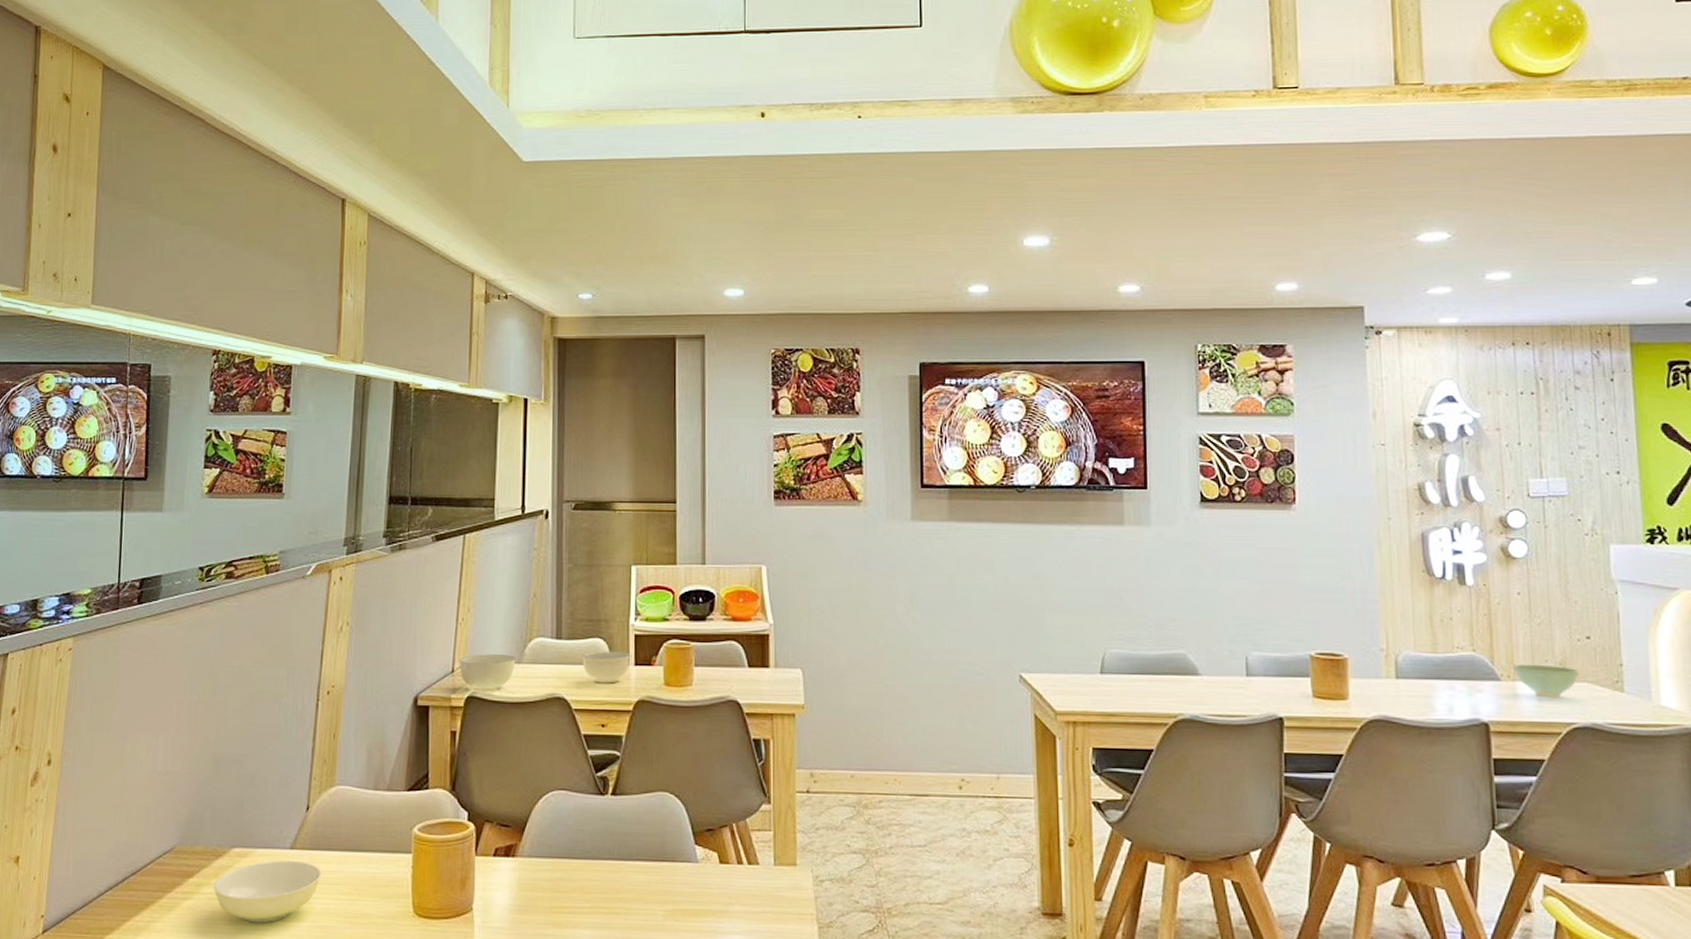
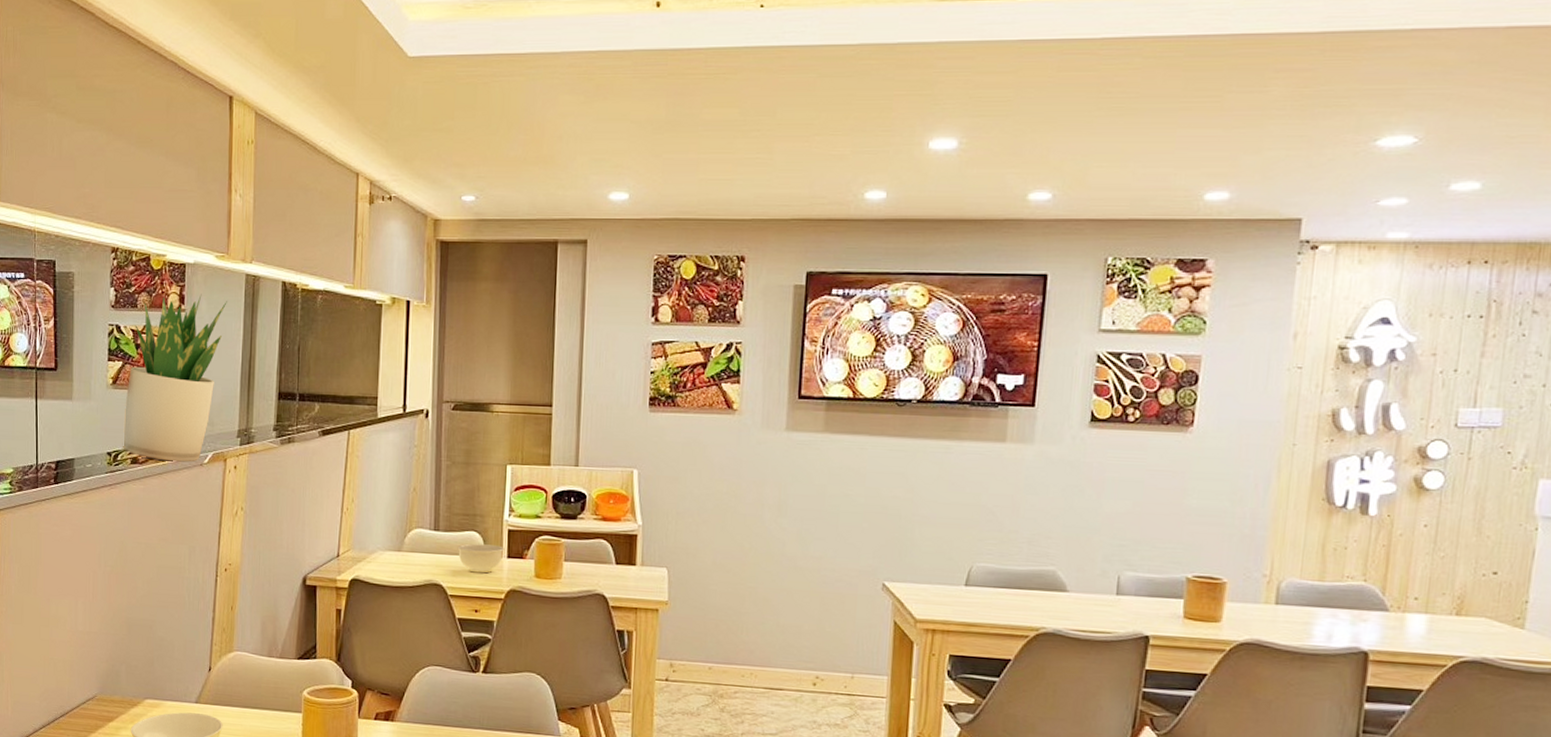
planter: none [216,396,336,575] -> present [122,294,227,463]
bowl: present [458,654,516,692] -> none [343,541,396,575]
bowl: present [1513,663,1580,699] -> none [1405,596,1479,632]

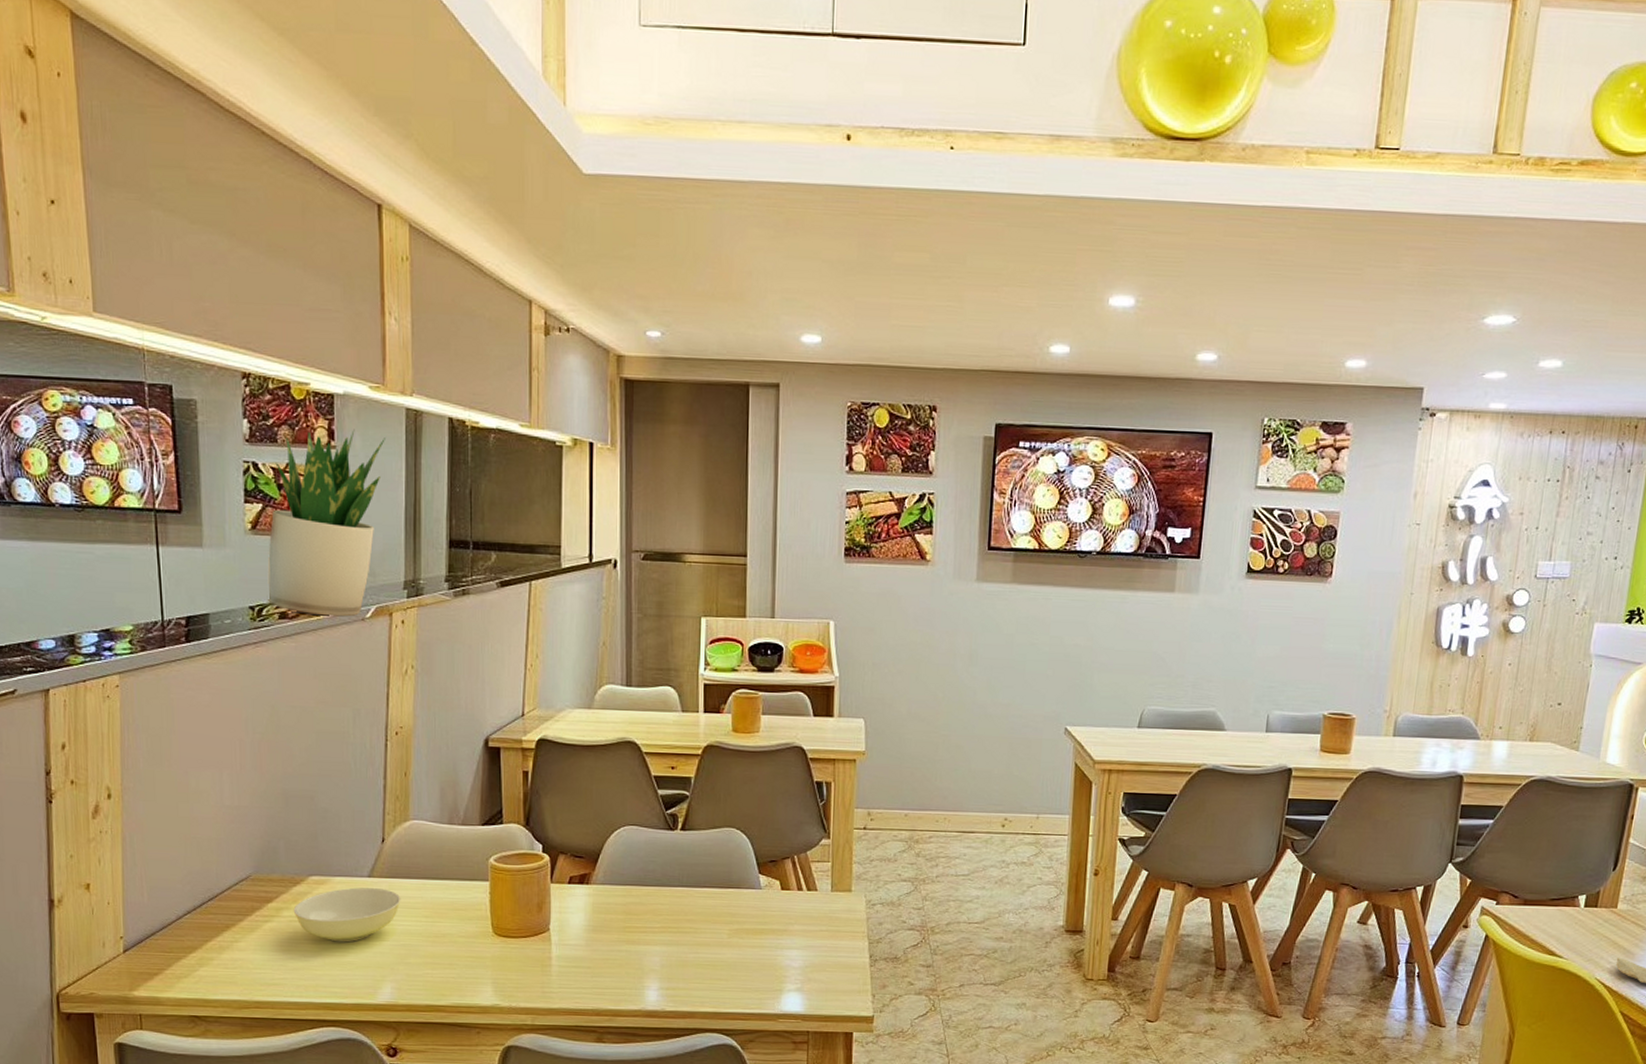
soup bowl: present [457,543,504,574] -> none [651,699,701,729]

